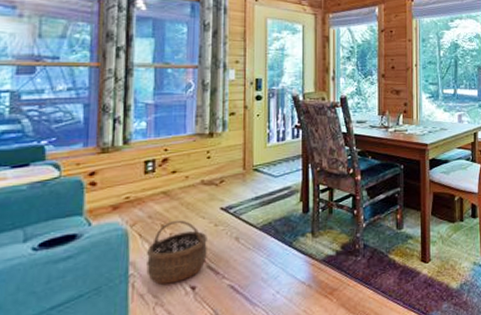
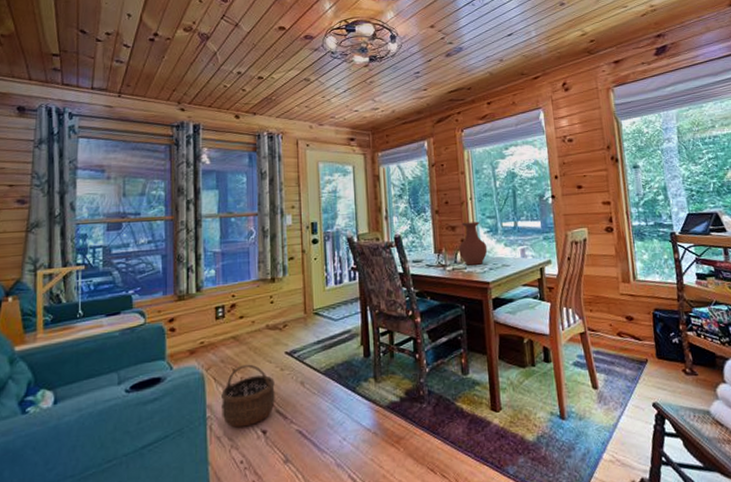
vase: none [401,87,428,128] -> present [458,221,488,266]

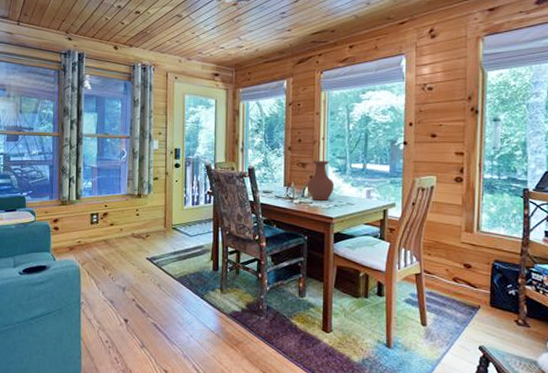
wicker basket: present [220,364,275,428] -> none [92,264,136,314]

